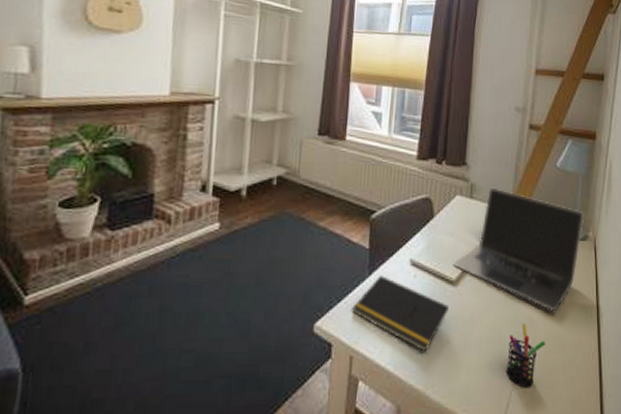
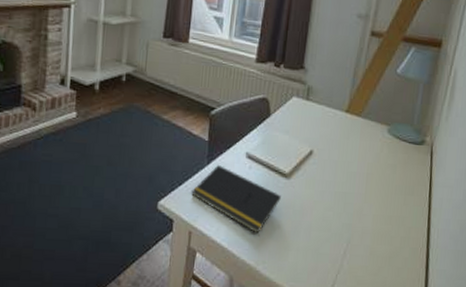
laptop: present [453,187,585,312] -> none [287,90,423,209]
pen holder: present [506,324,545,388] -> none [333,217,374,273]

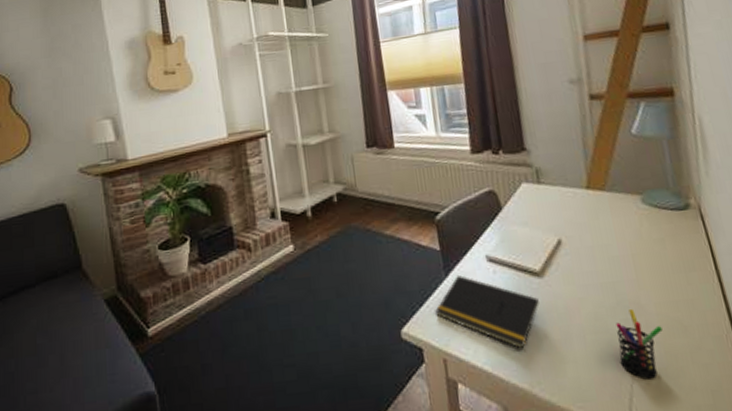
pen holder: none [333,217,374,273] -> present [615,309,663,380]

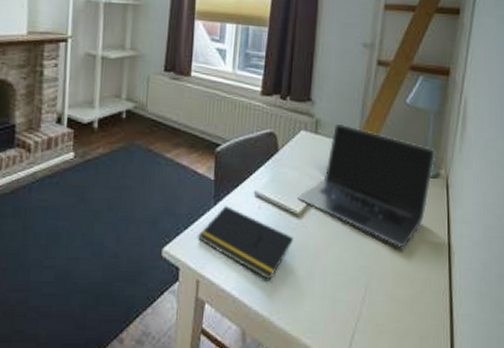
laptop: none [533,167,684,293] -> present [297,123,436,248]
pen holder: present [615,309,663,380] -> none [351,258,393,320]

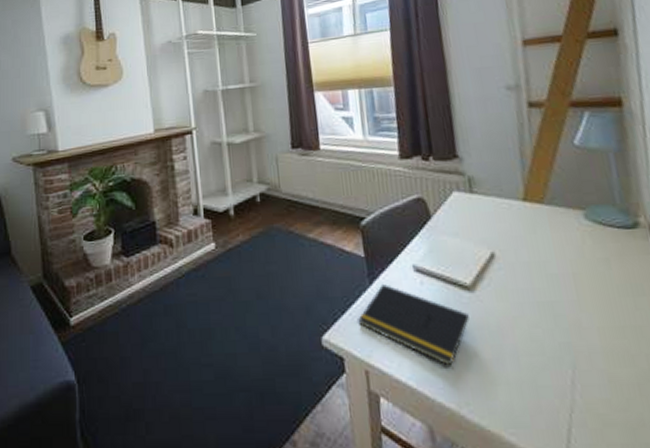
laptop: present [297,123,436,248] -> none [464,177,632,317]

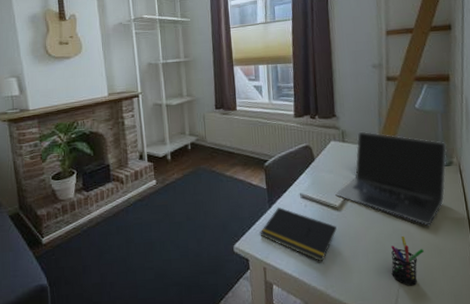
laptop: none [464,177,632,317] -> present [335,131,447,226]
pen holder: none [553,333,606,410] -> present [391,236,424,286]

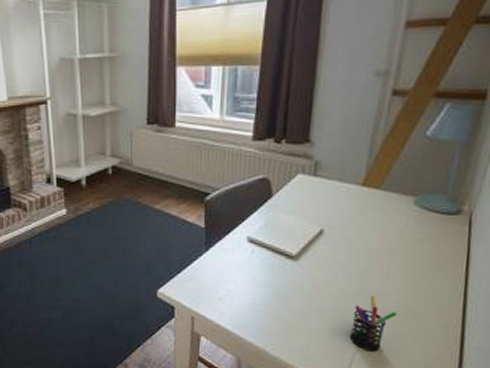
notepad: present [260,206,337,262] -> none [191,250,288,317]
laptop: present [335,131,447,226] -> none [293,163,460,286]

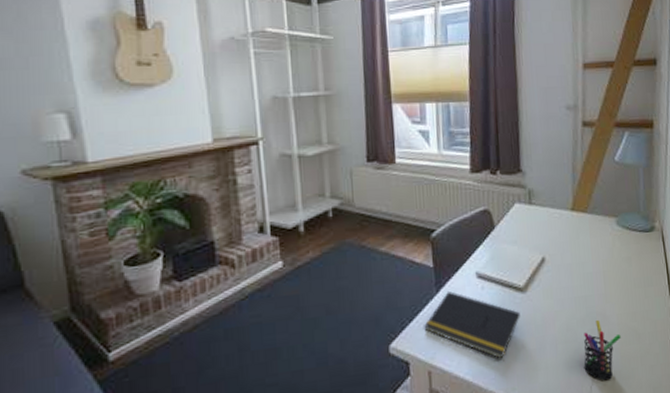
notepad: none [191,250,288,317] -> present [424,290,520,359]

